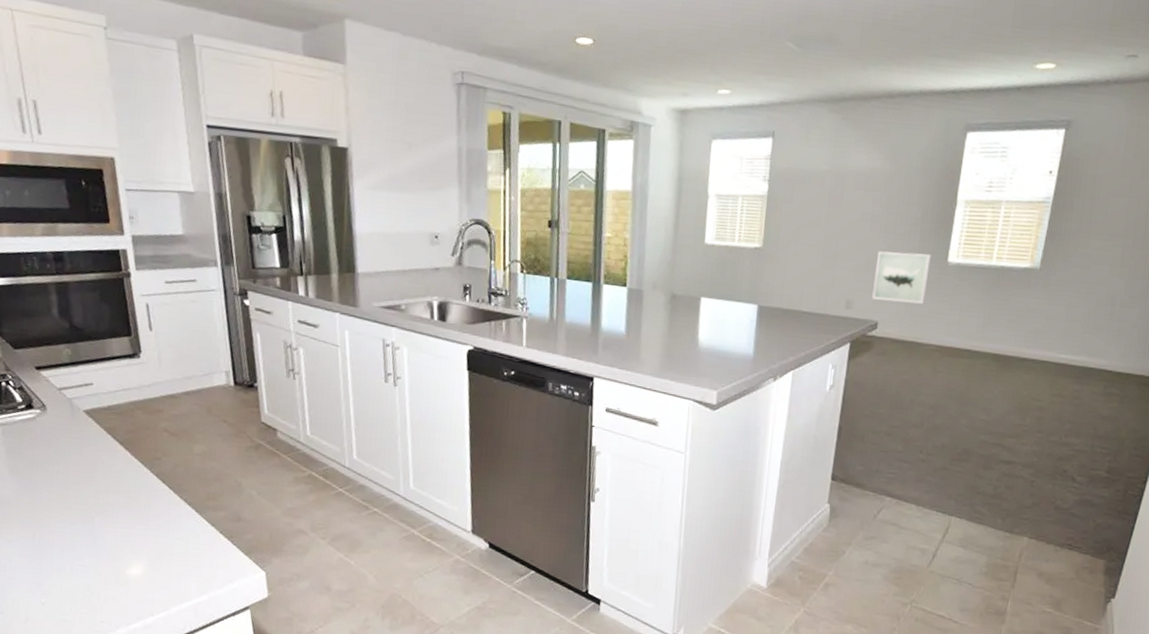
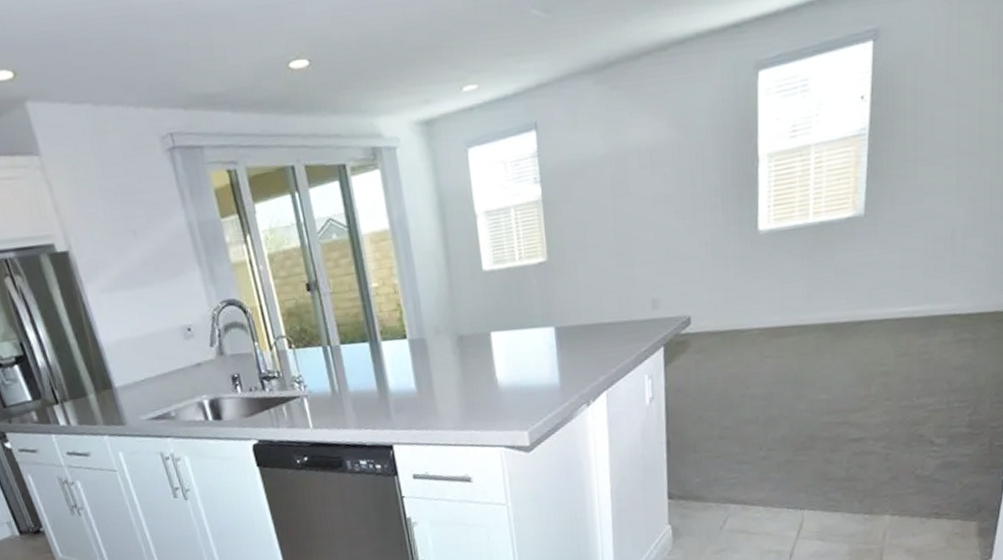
wall art: present [872,251,931,305] -> none [677,227,740,292]

